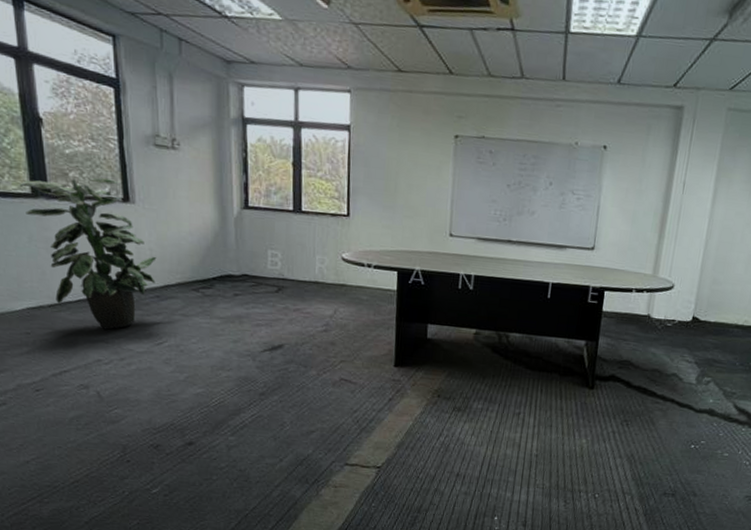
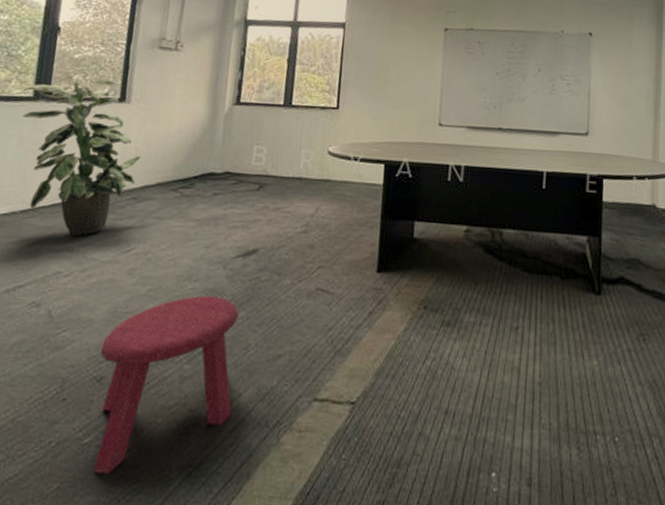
stool: none [152,382,276,514] -> present [93,295,239,474]

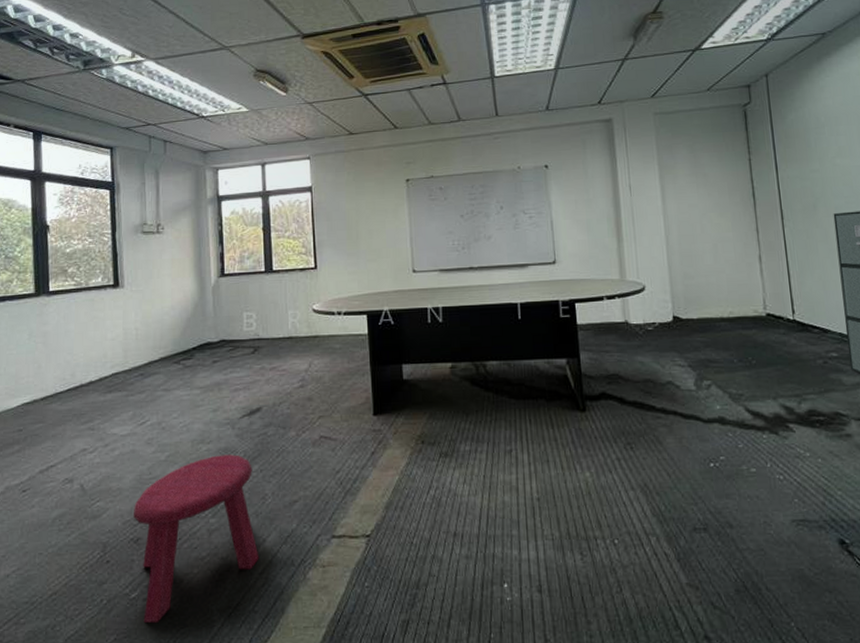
indoor plant: present [22,80,141,237] -> none [26,269,142,416]

